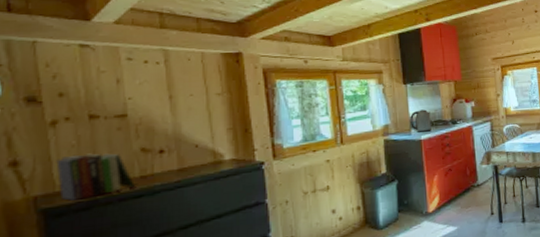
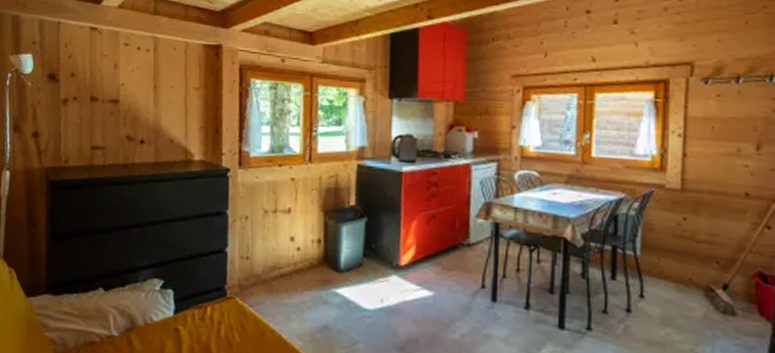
books: present [56,153,135,201] -> none [63,133,119,178]

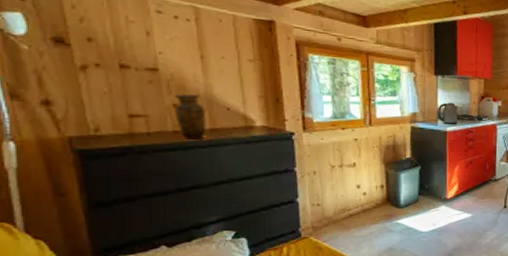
vase: none [126,125,152,174] -> present [175,94,206,140]

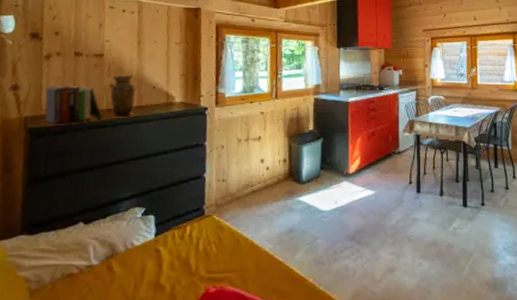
books: none [89,101,168,146] -> present [44,85,102,124]
kettle: present [438,102,458,125] -> none [340,73,360,96]

